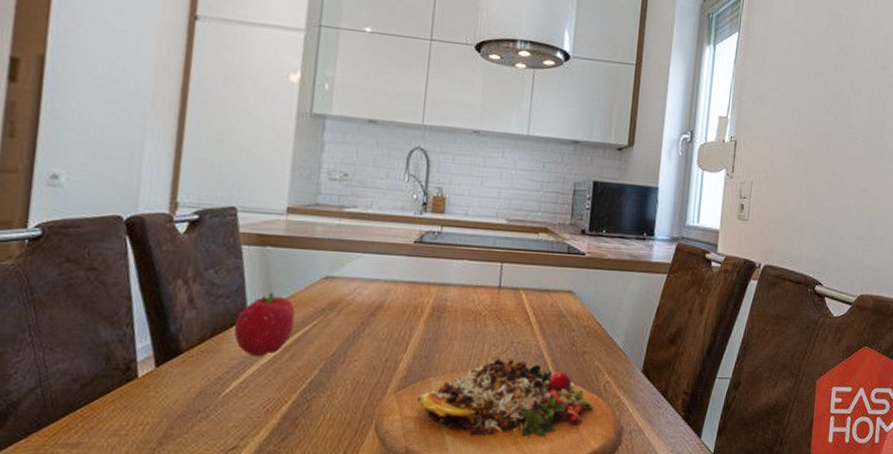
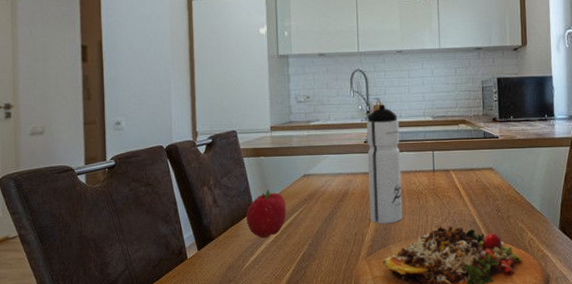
water bottle: none [408,196,464,350] -> present [366,104,403,224]

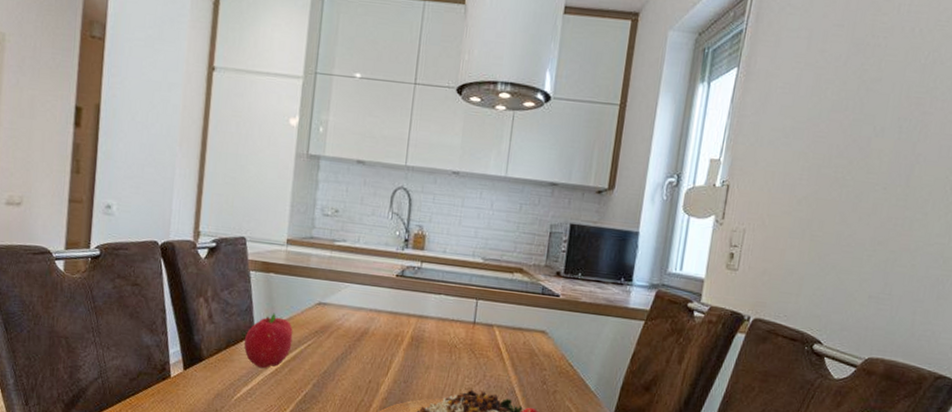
water bottle: present [366,104,403,224] -> none [389,233,442,377]

